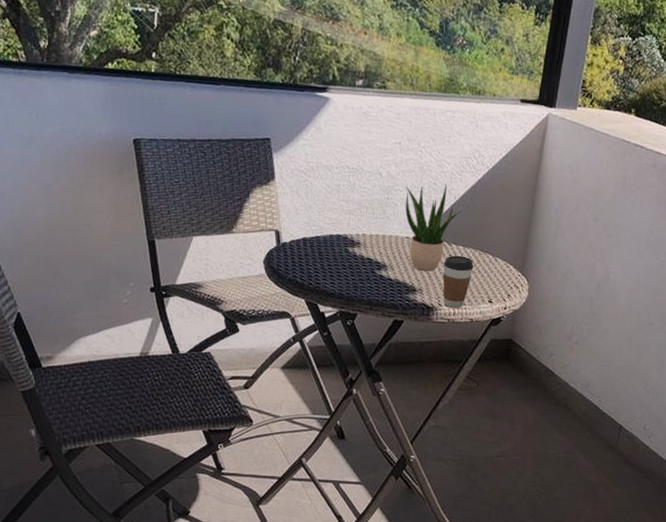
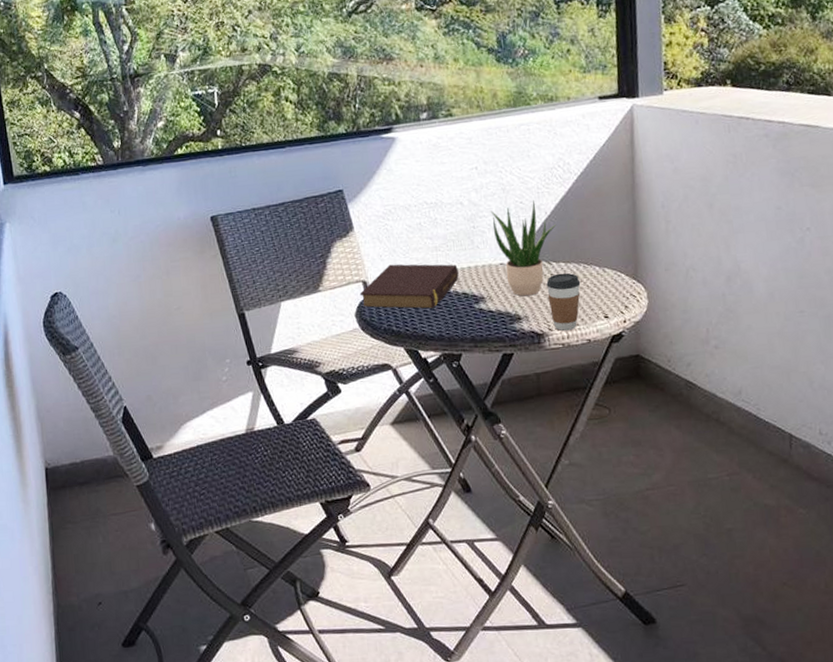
book: none [270,219,367,268] -> present [359,264,459,309]

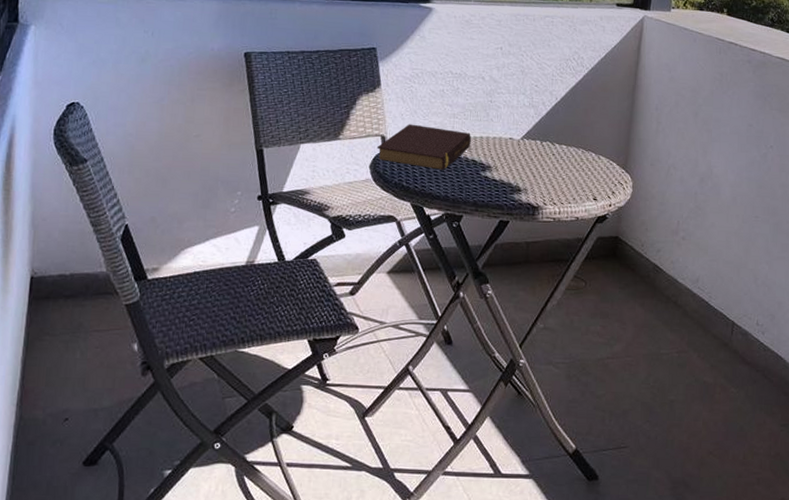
potted plant: present [491,200,556,297] -> none [508,85,563,171]
coffee cup: present [546,273,581,331] -> none [547,154,578,207]

